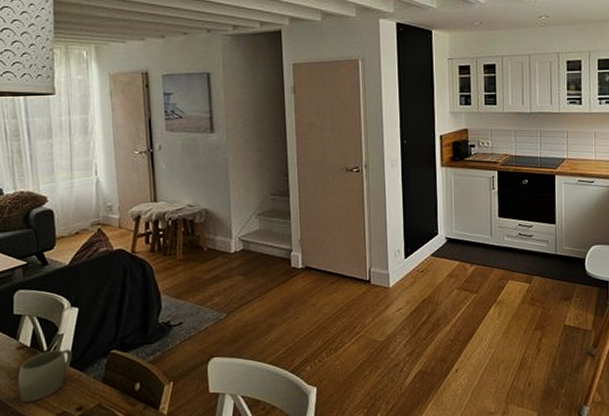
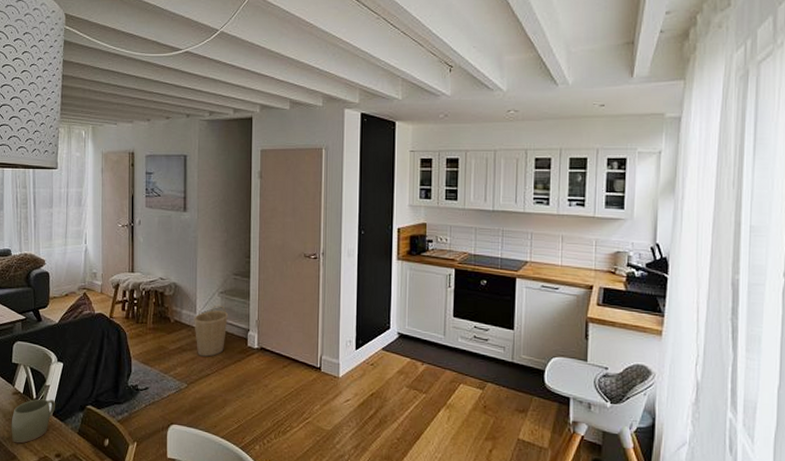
basket: none [230,227,268,283] -> present [194,304,228,357]

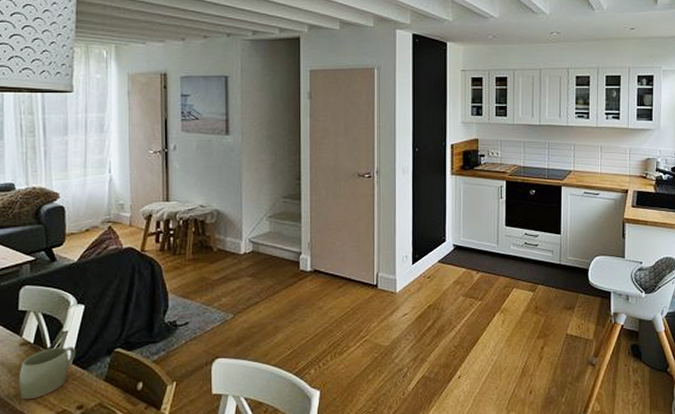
basket: present [194,304,228,357] -> none [240,229,278,284]

